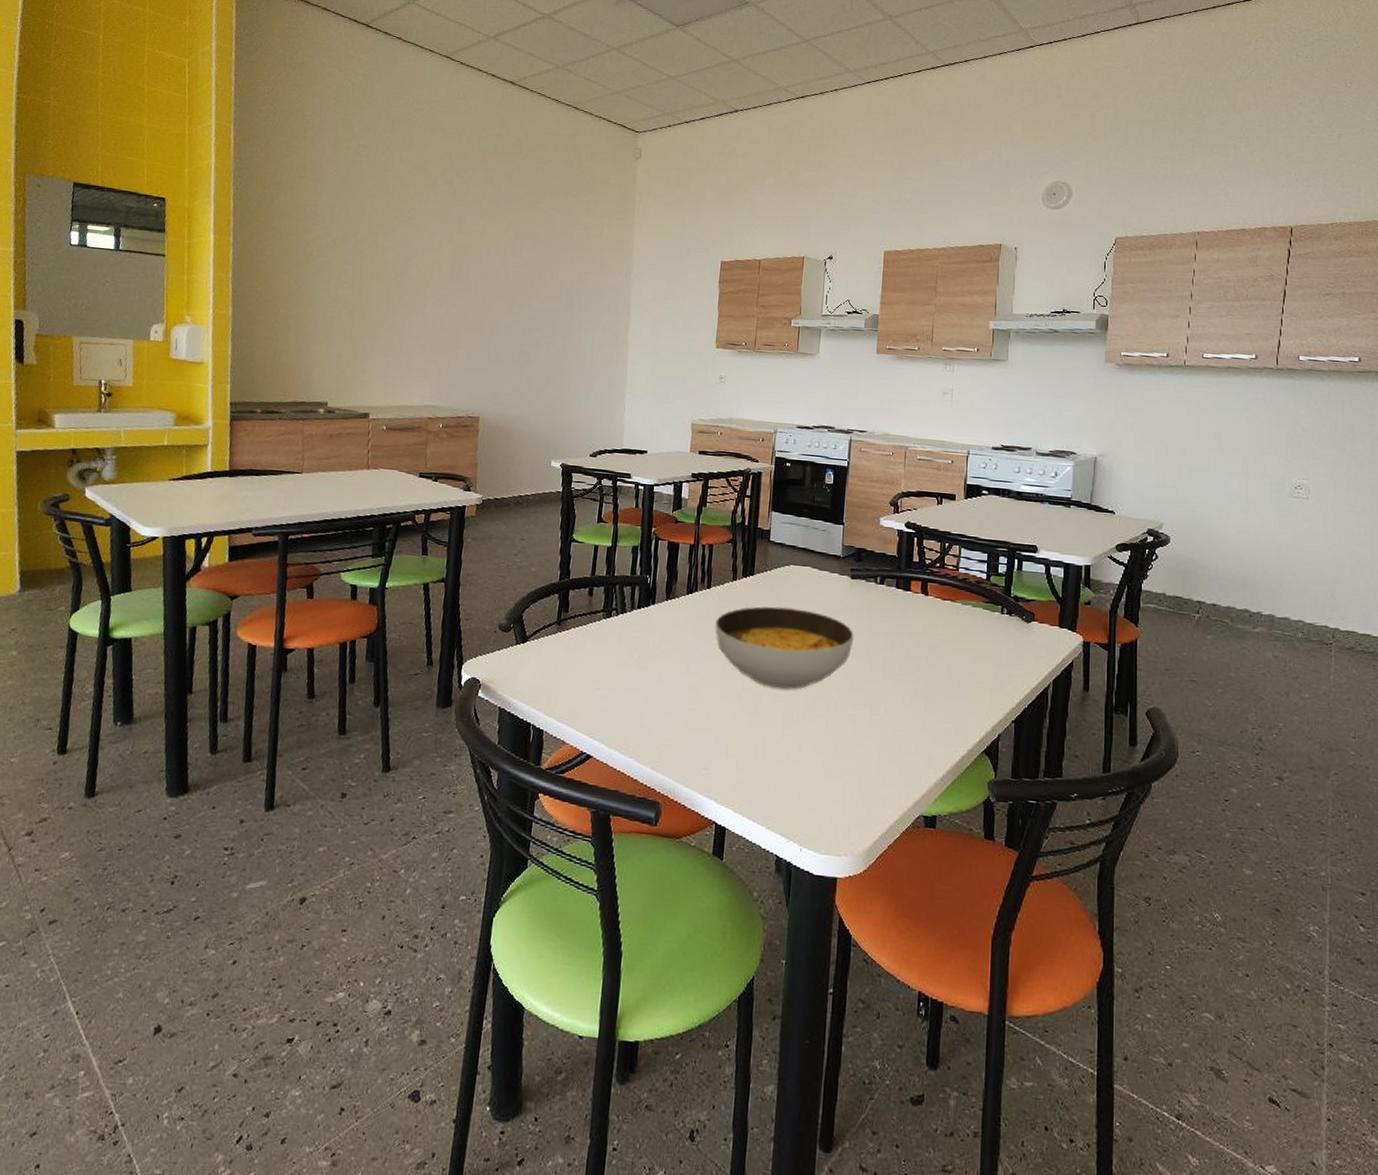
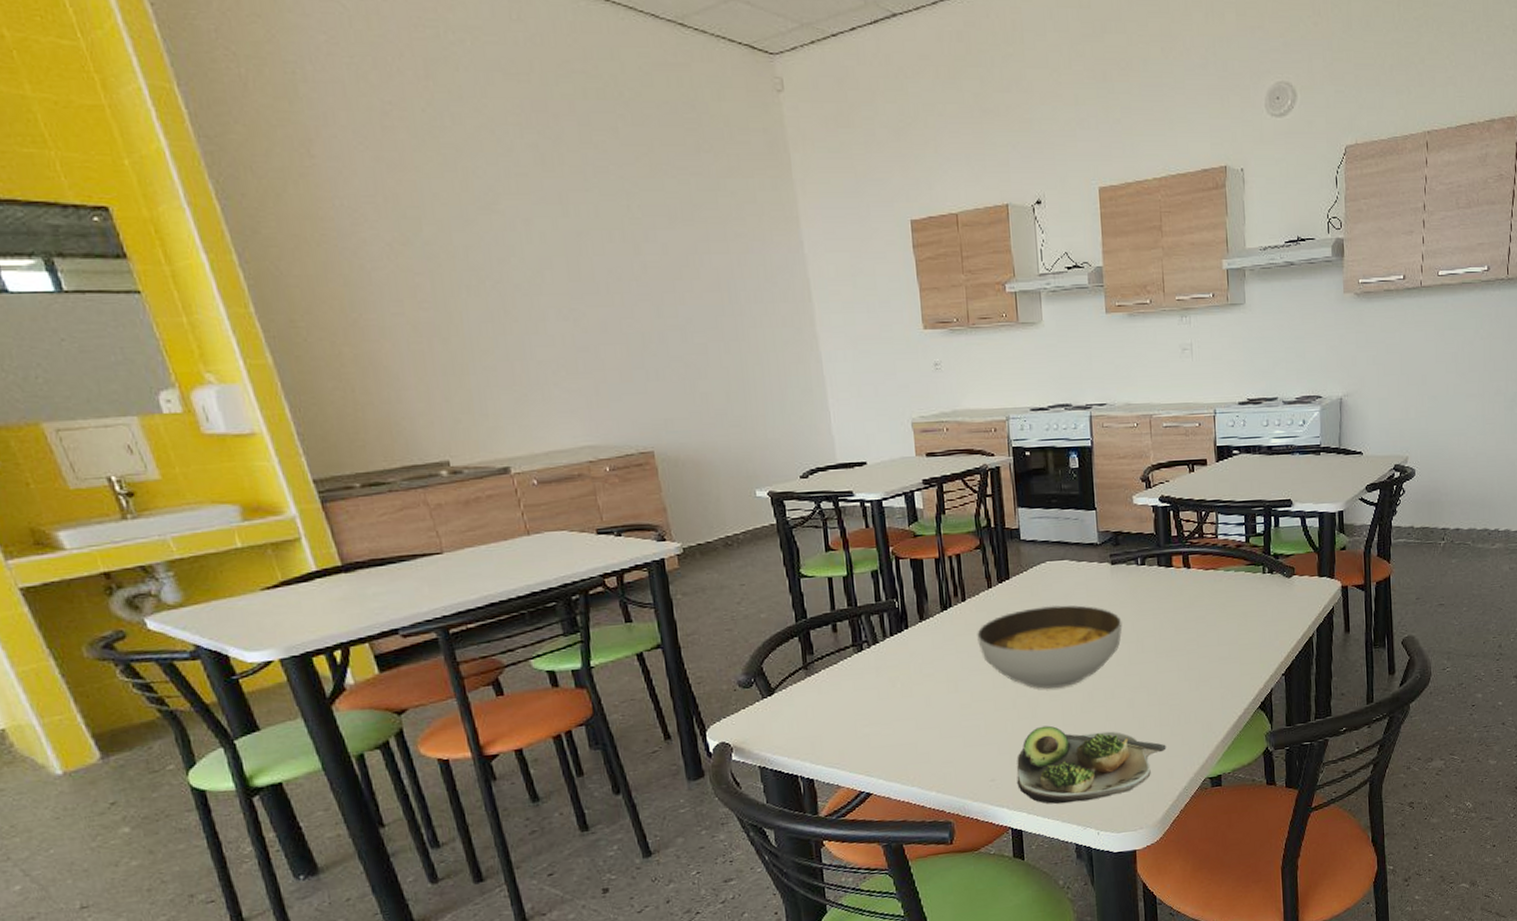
salad plate: none [729,724,882,813] -> present [1017,725,1166,804]

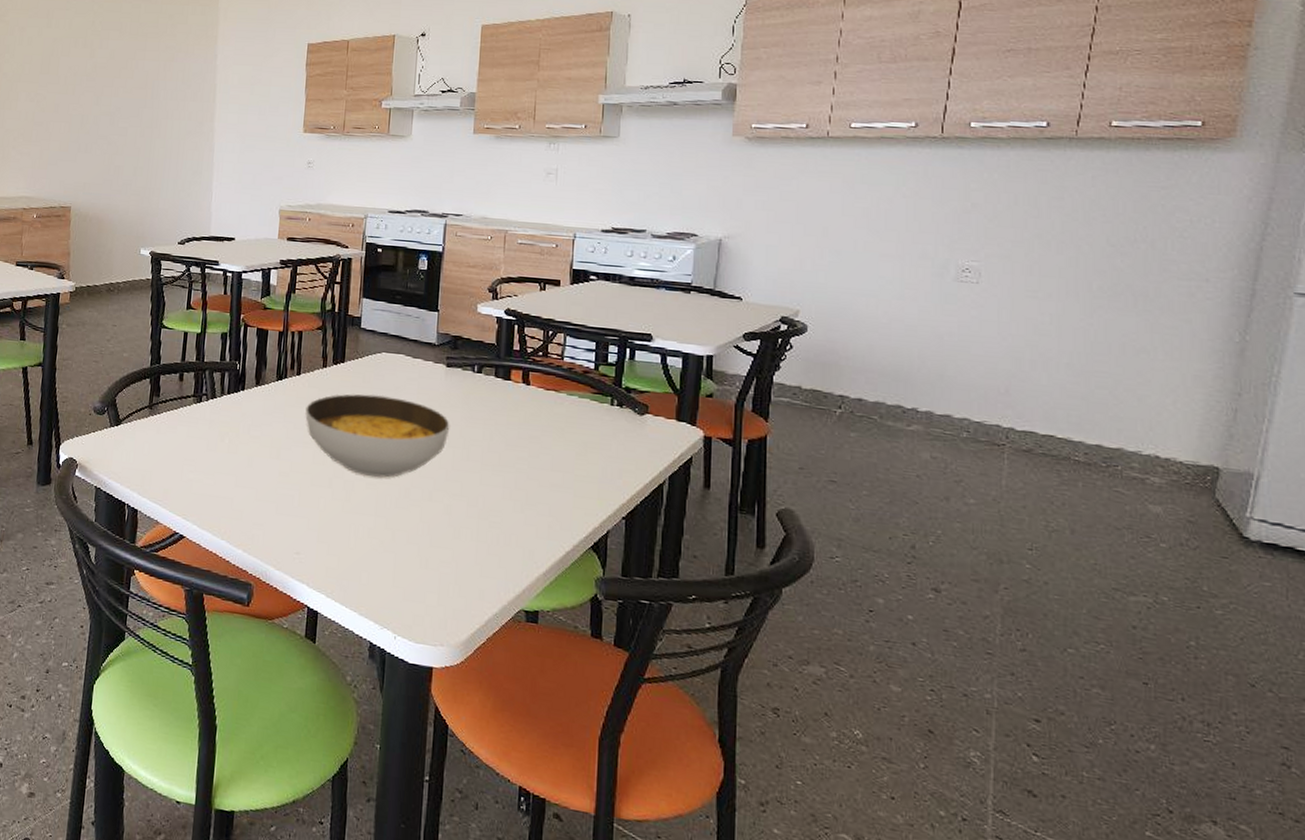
salad plate: present [1017,725,1166,804] -> none [320,511,481,602]

